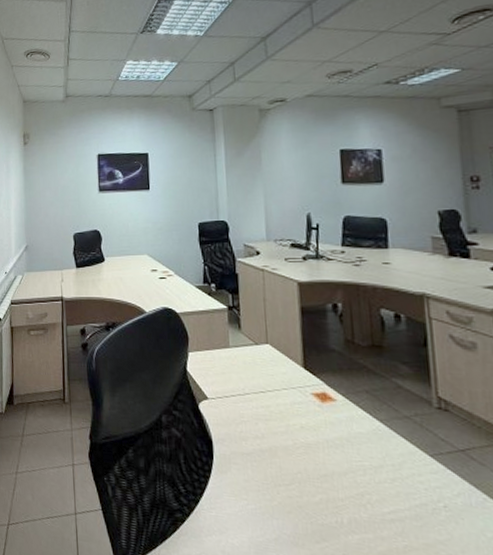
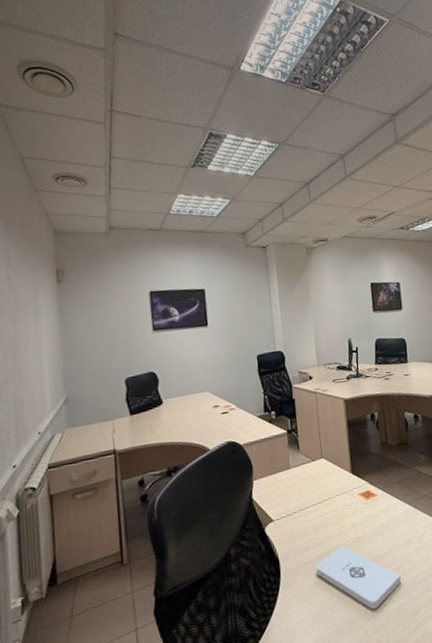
notepad: none [253,446,366,533] -> present [315,545,402,610]

